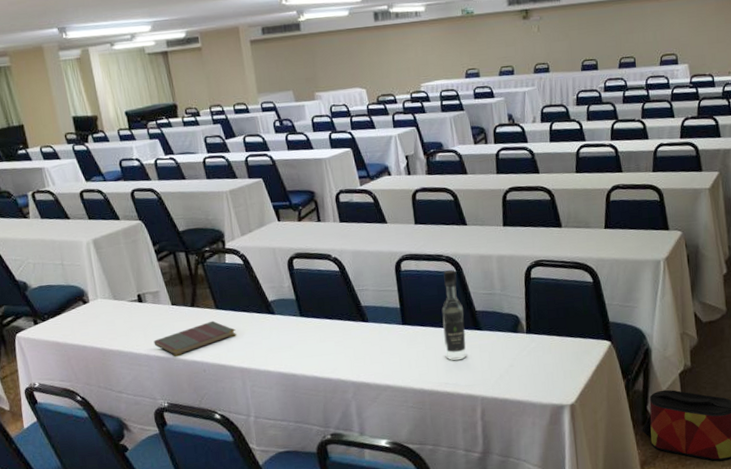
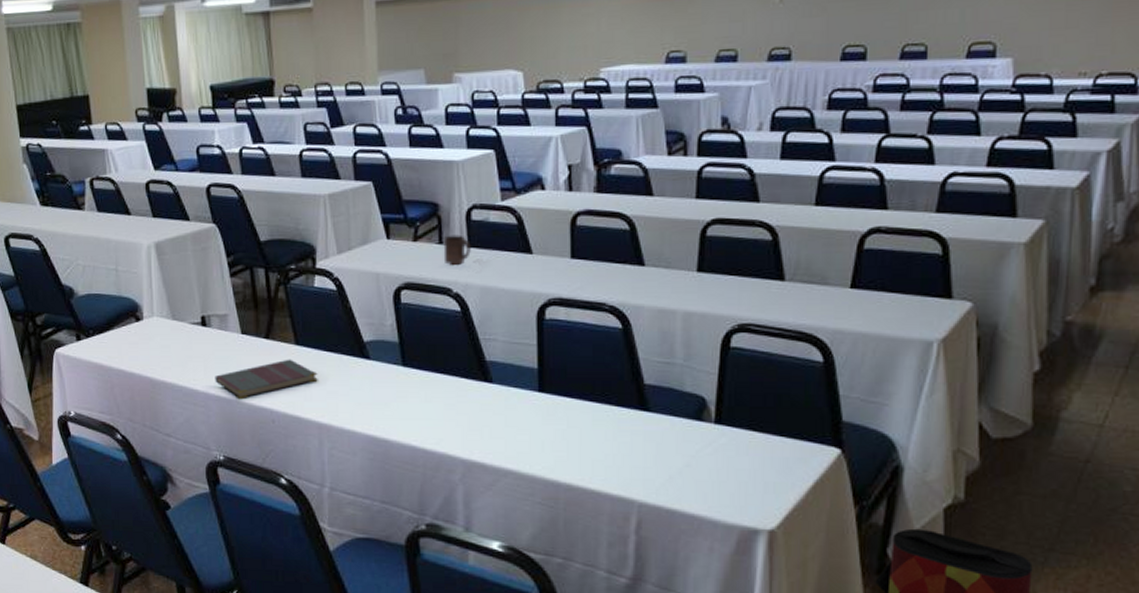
cup: none [320,213,343,237] -> present [443,235,472,265]
bottle: present [441,269,467,361] -> none [595,324,628,449]

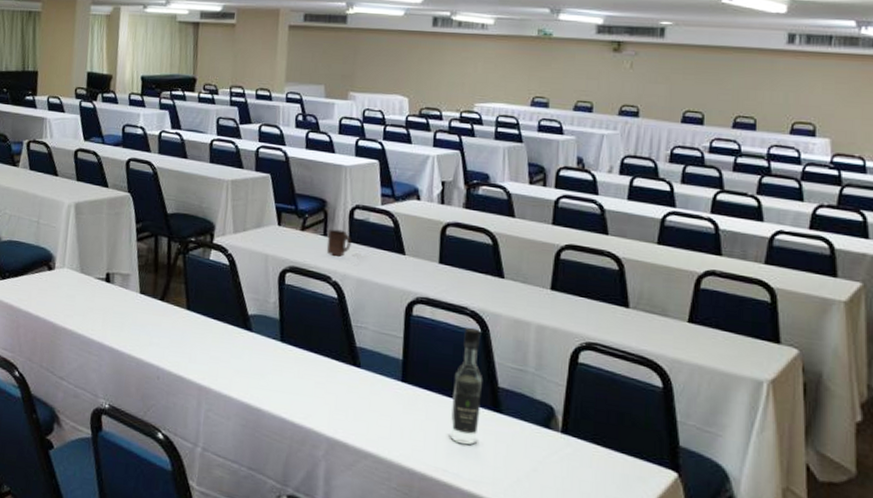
binder: present [215,359,318,398] -> none [110,321,204,353]
bottle: none [595,324,628,449] -> present [450,327,483,445]

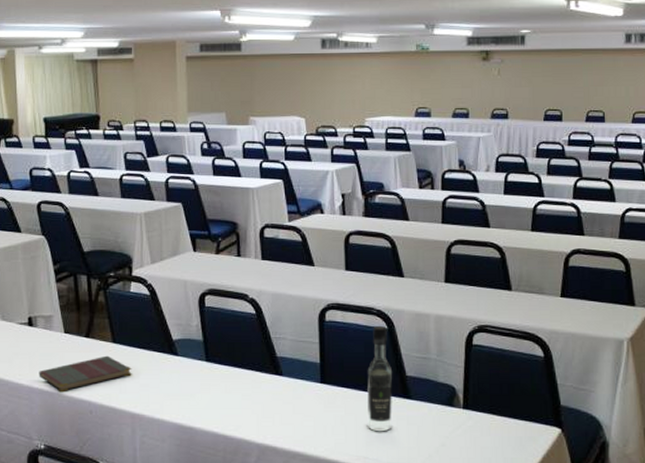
binder: none [110,321,204,353] -> present [39,355,132,391]
cup: present [326,229,353,257] -> none [241,249,265,274]

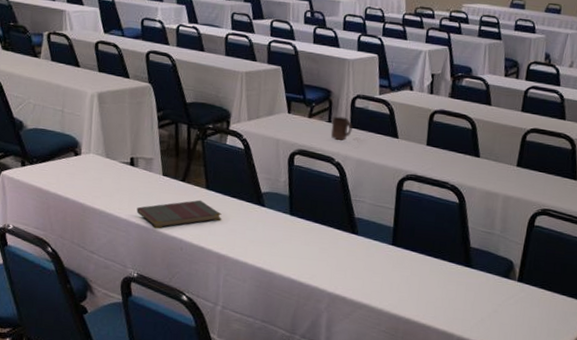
cup: none [241,249,265,274] -> present [330,116,354,140]
bottle: present [367,325,393,432] -> none [430,199,459,294]

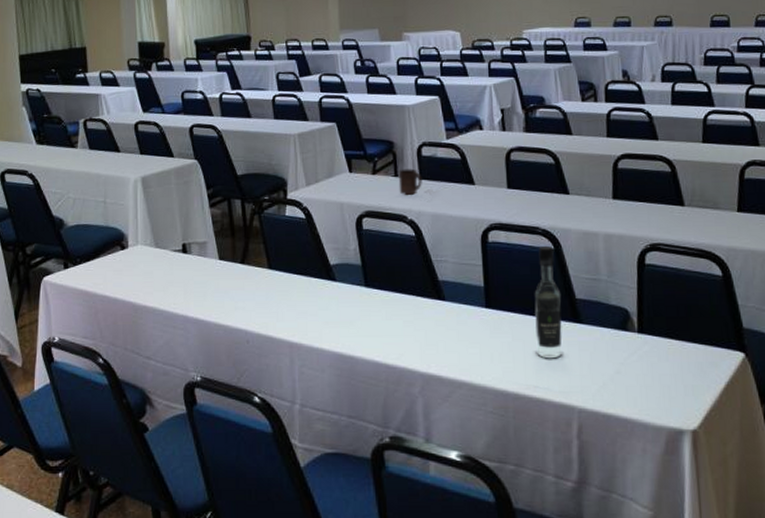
binder: present [136,199,222,228] -> none [194,282,289,320]
bottle: none [430,199,459,294] -> present [534,245,563,359]

